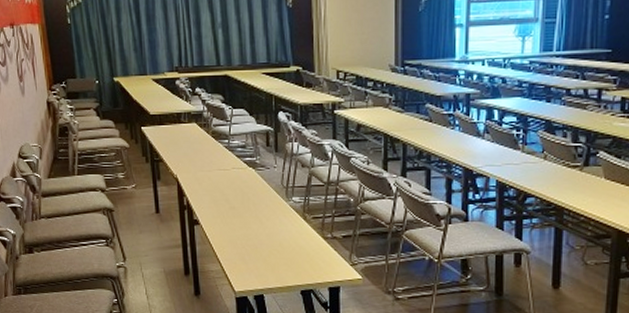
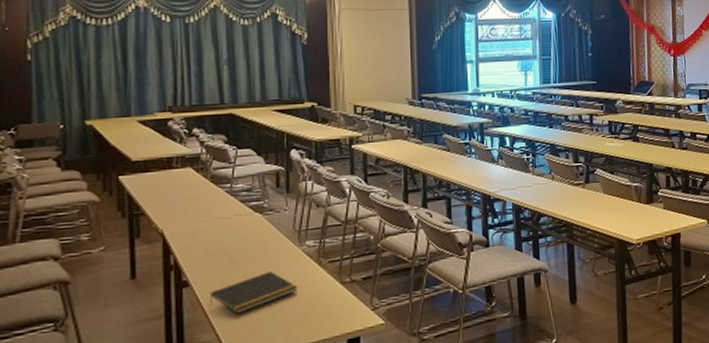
notepad: none [215,220,286,252] -> present [209,271,298,314]

